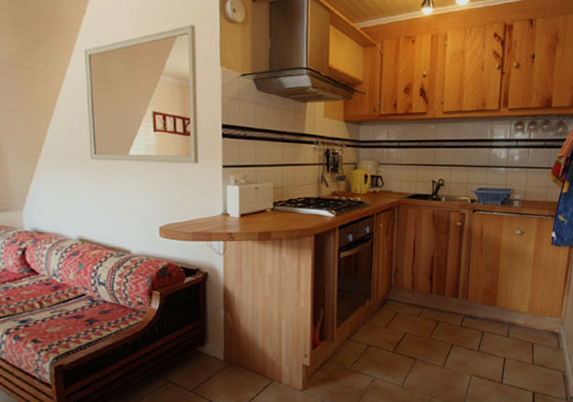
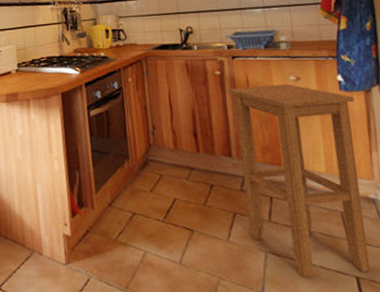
stool: none [461,237,561,394] -> present [229,84,370,278]

